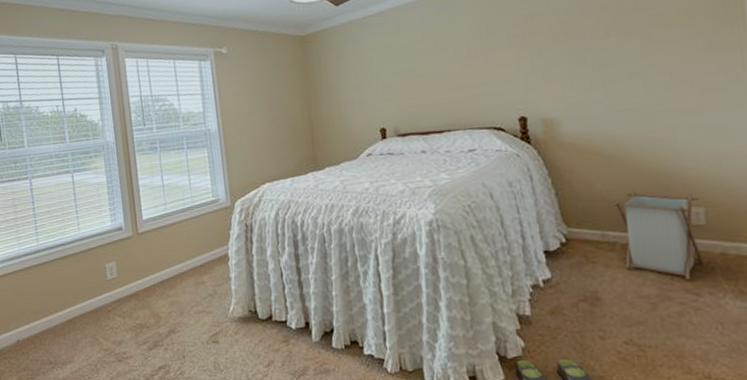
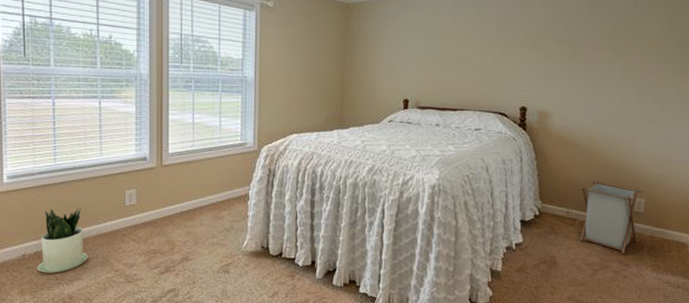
planter: none [31,286,78,358] -> present [37,207,88,273]

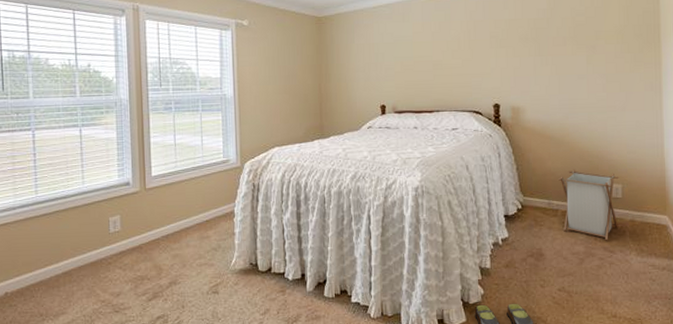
planter: present [37,207,88,273] -> none [20,238,73,310]

